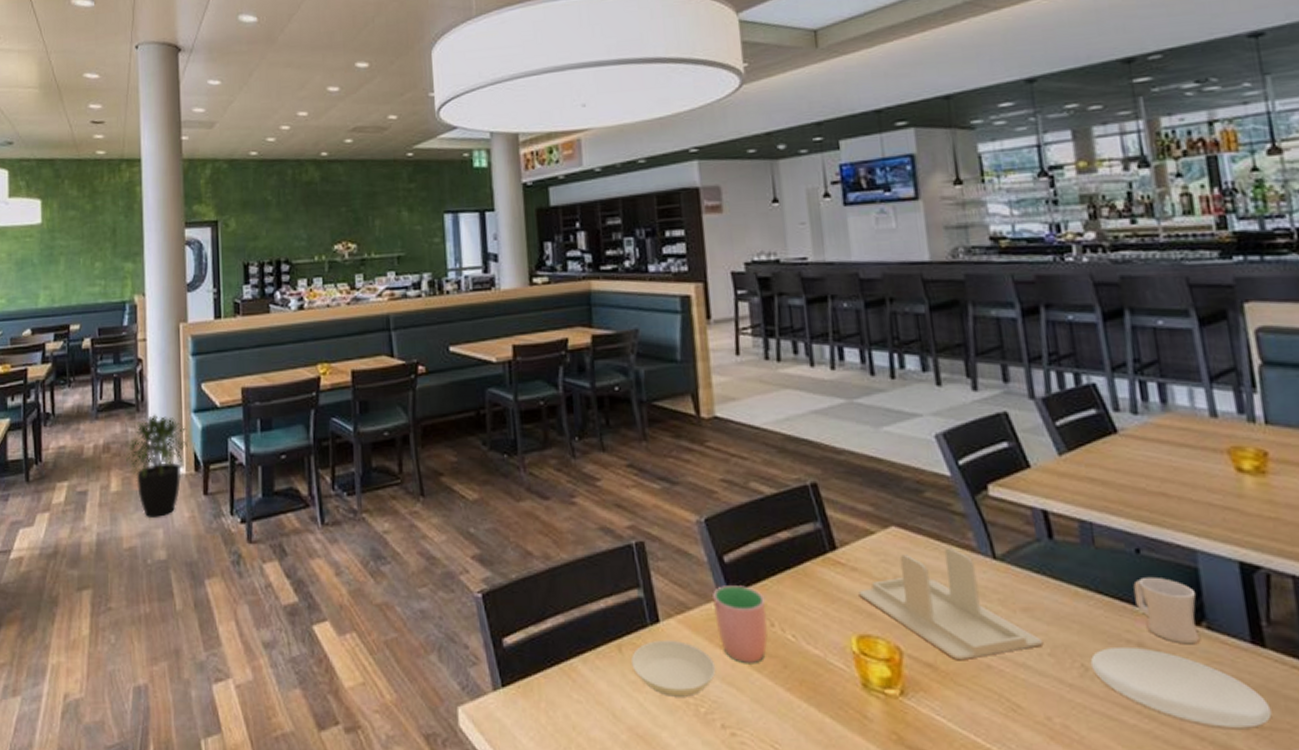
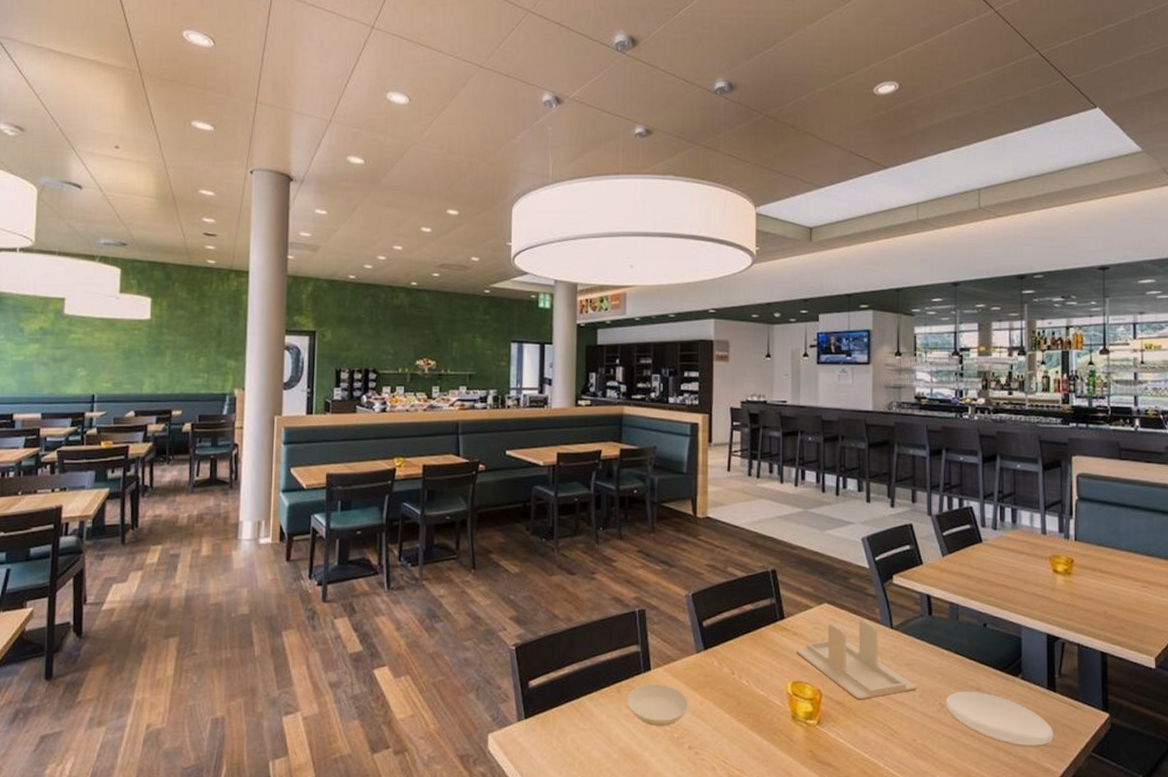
potted plant: present [126,414,187,517] -> none [218,491,275,578]
cup: present [711,585,768,663] -> none [691,644,730,701]
mug: present [1133,576,1201,645] -> none [979,643,1018,690]

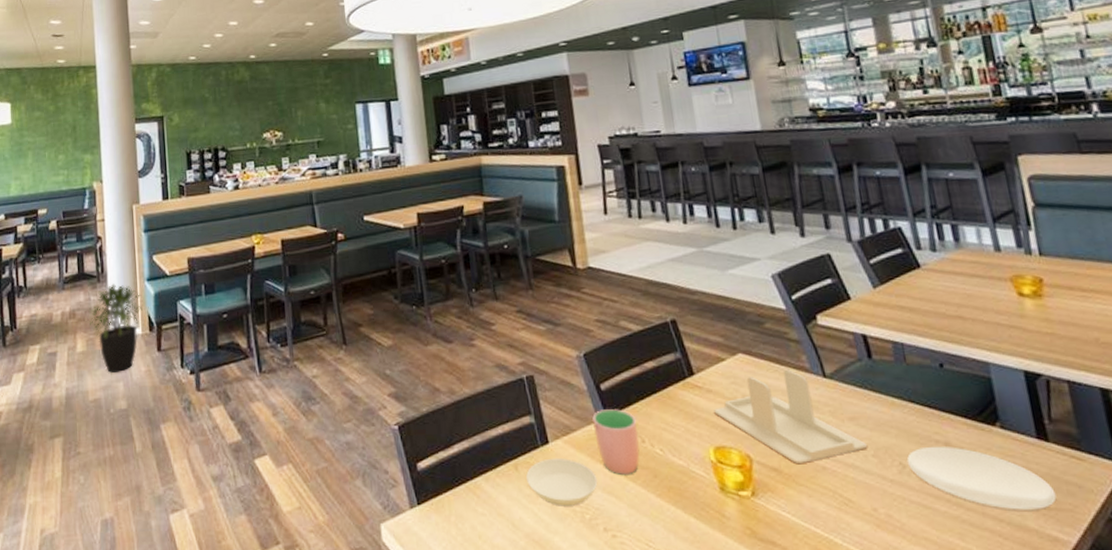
potted plant: none [218,491,275,578] -> present [90,283,142,373]
cup: none [691,644,730,701] -> present [591,409,640,475]

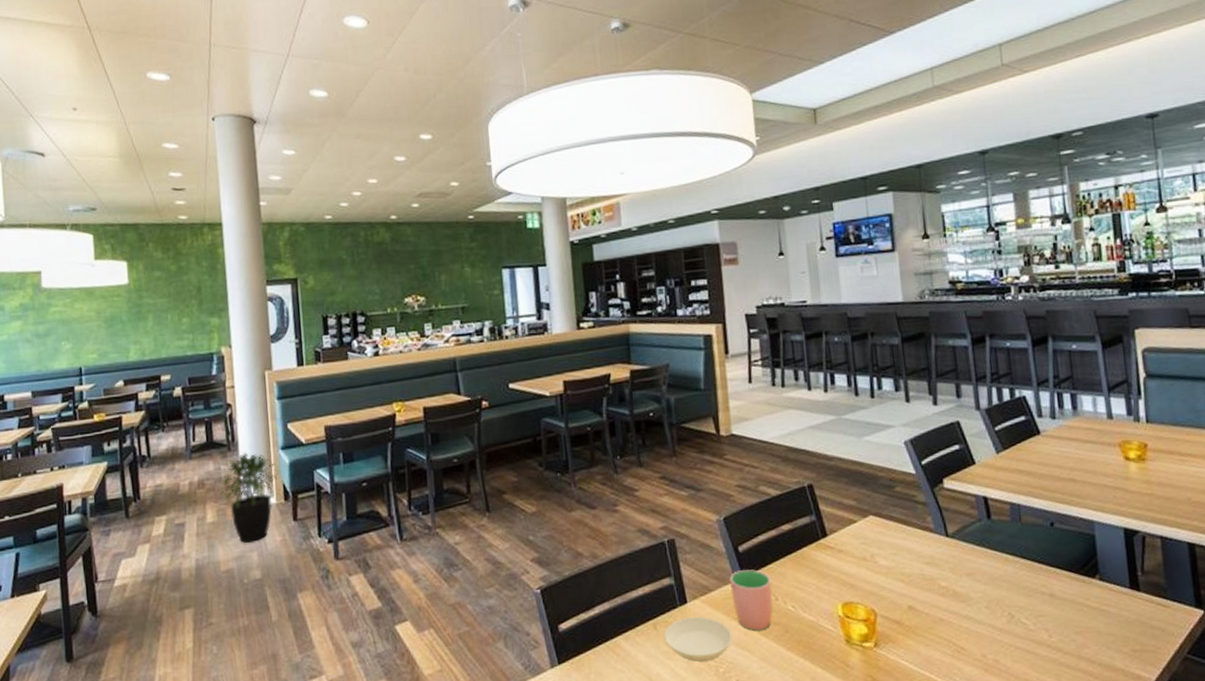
napkin holder: present [714,369,868,465] -> none [844,530,982,617]
plate: present [906,446,1057,512] -> none [1015,597,1142,654]

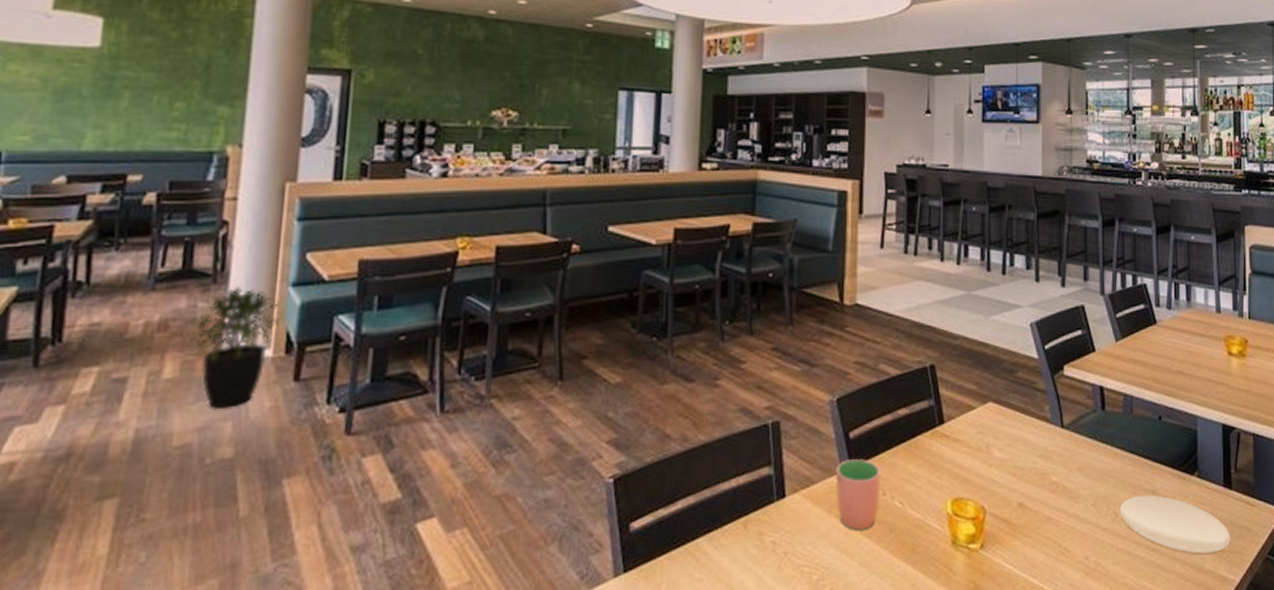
saucer: present [664,616,733,662] -> none [755,513,832,568]
plate: none [1015,597,1142,654] -> present [1119,494,1231,555]

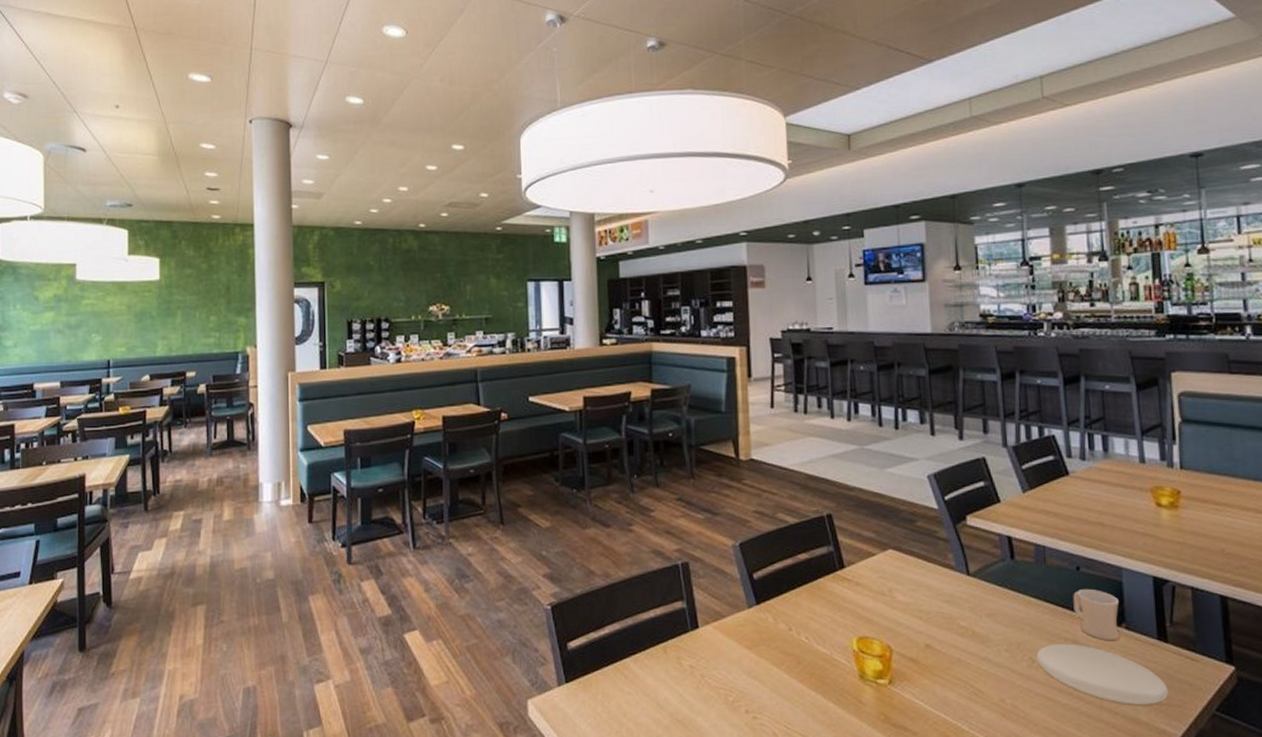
potted plant: present [190,286,279,408] -> none [238,452,294,542]
cup: present [835,459,881,530] -> none [742,598,787,660]
mug: none [1154,438,1194,491] -> present [1073,588,1121,641]

